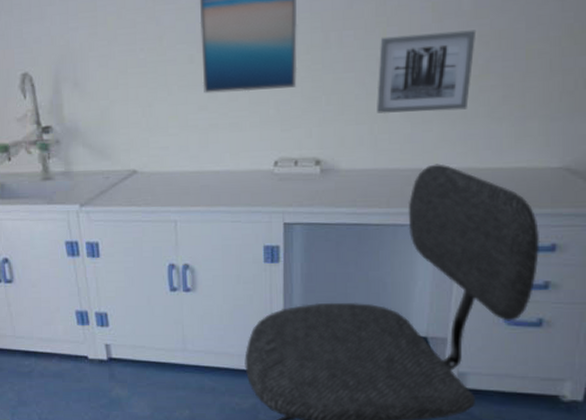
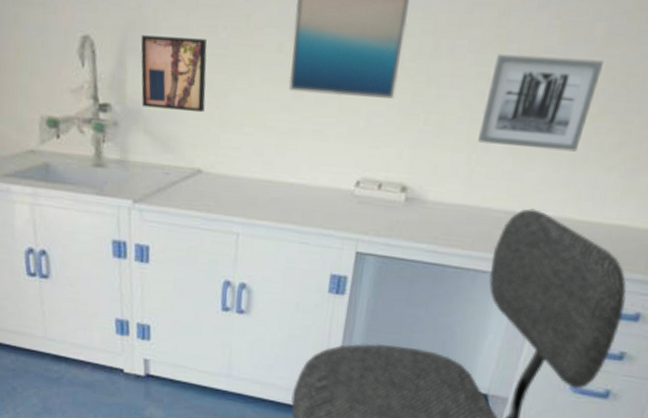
wall art: none [72,62,133,124] -> present [140,35,207,113]

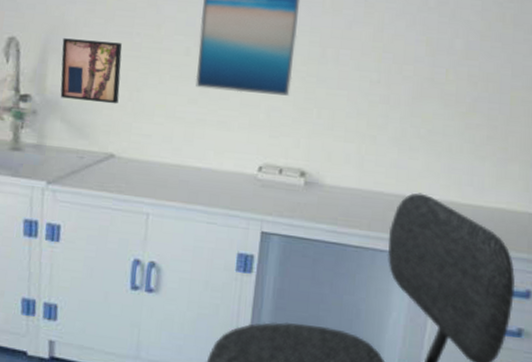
wall art: present [478,54,605,152] -> none [366,61,466,144]

